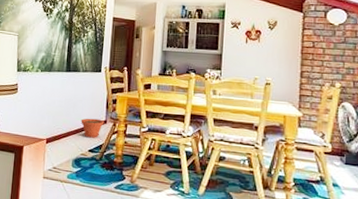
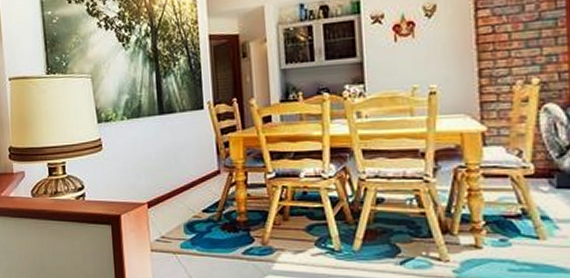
plant pot: present [81,118,104,138] -> none [187,169,217,195]

